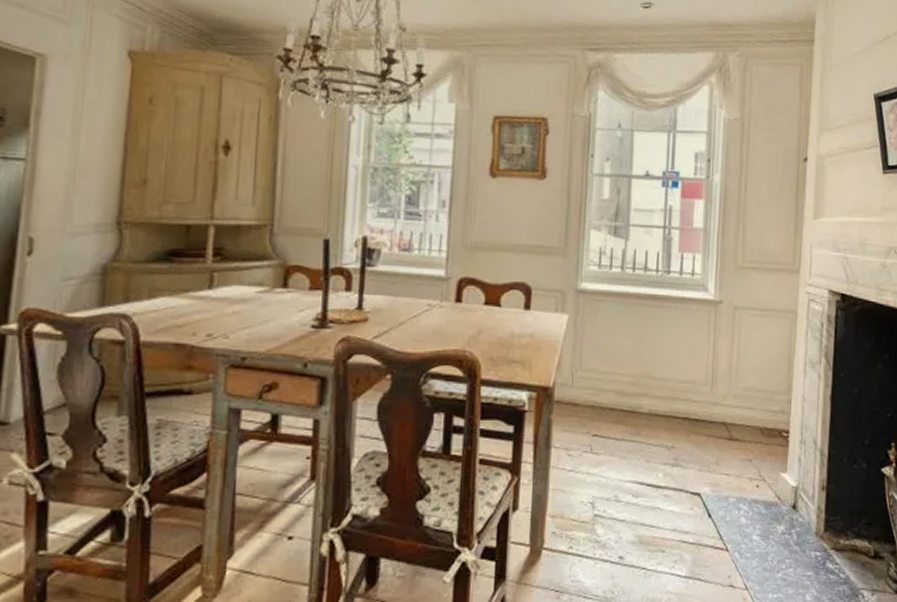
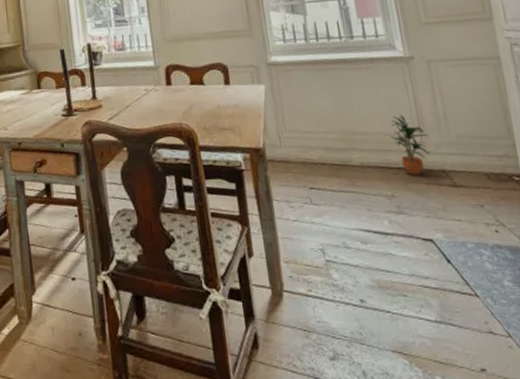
potted plant: none [683,362,720,426] -> present [389,114,430,175]

